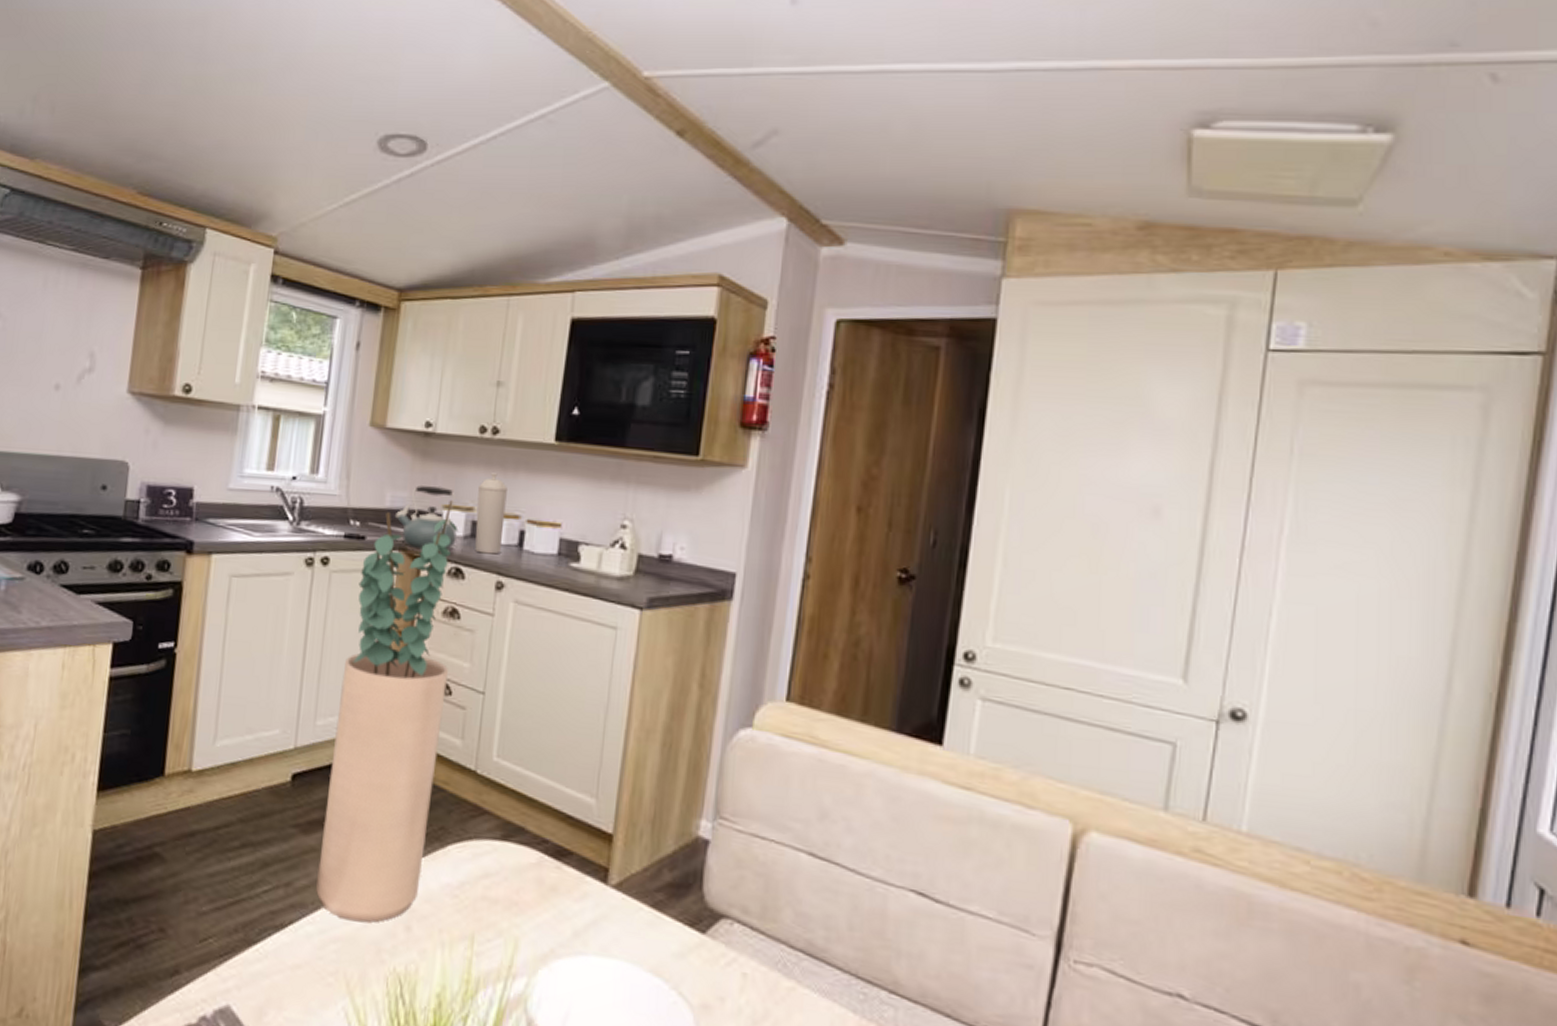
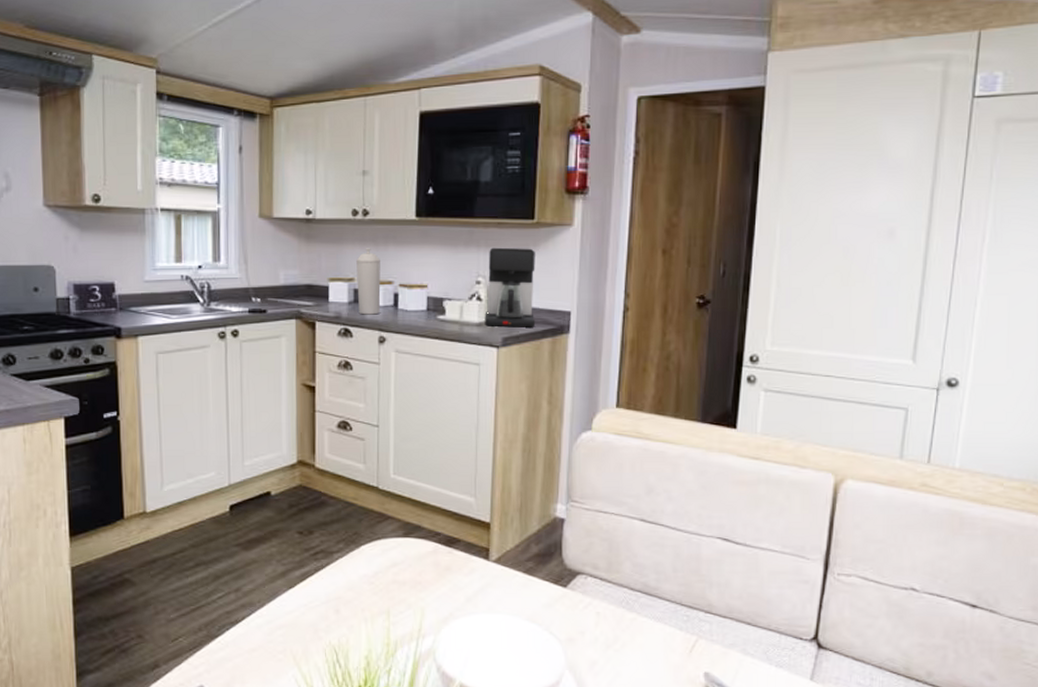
vase: present [316,500,459,923] -> none [260,274,347,611]
kettle: present [394,486,457,551] -> none [289,262,342,317]
coffee maker: none [627,485,697,589] -> present [485,247,535,327]

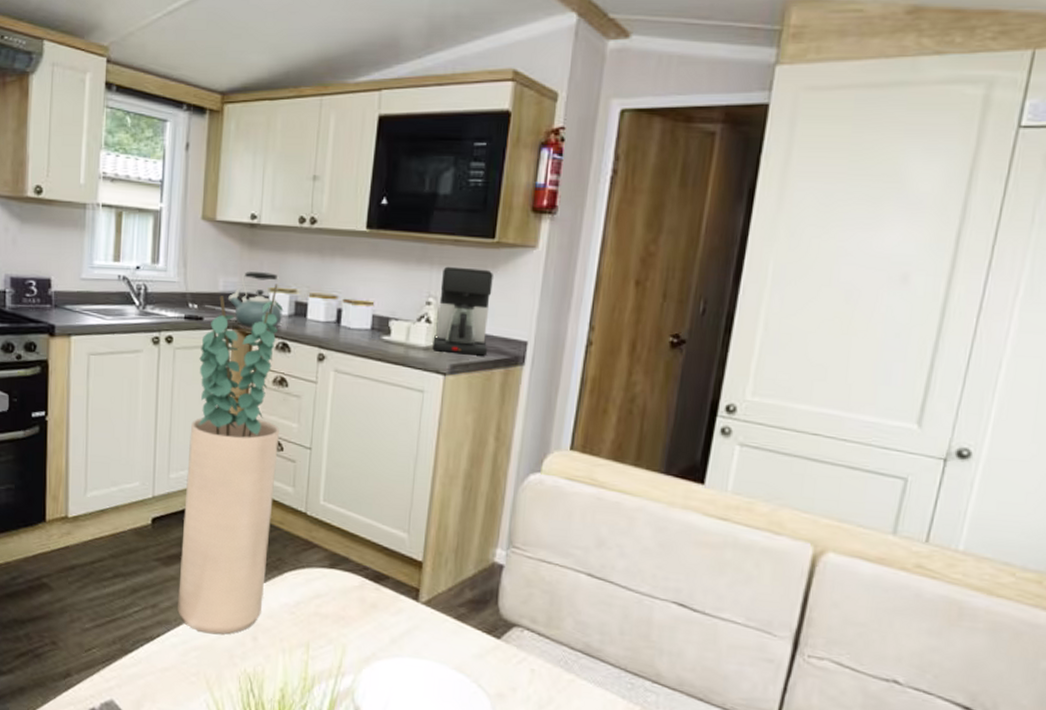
vase: none [260,274,347,611] -> present [178,284,284,635]
kettle: none [289,262,342,317] -> present [227,271,282,328]
canister: present [356,248,381,315] -> none [298,258,325,330]

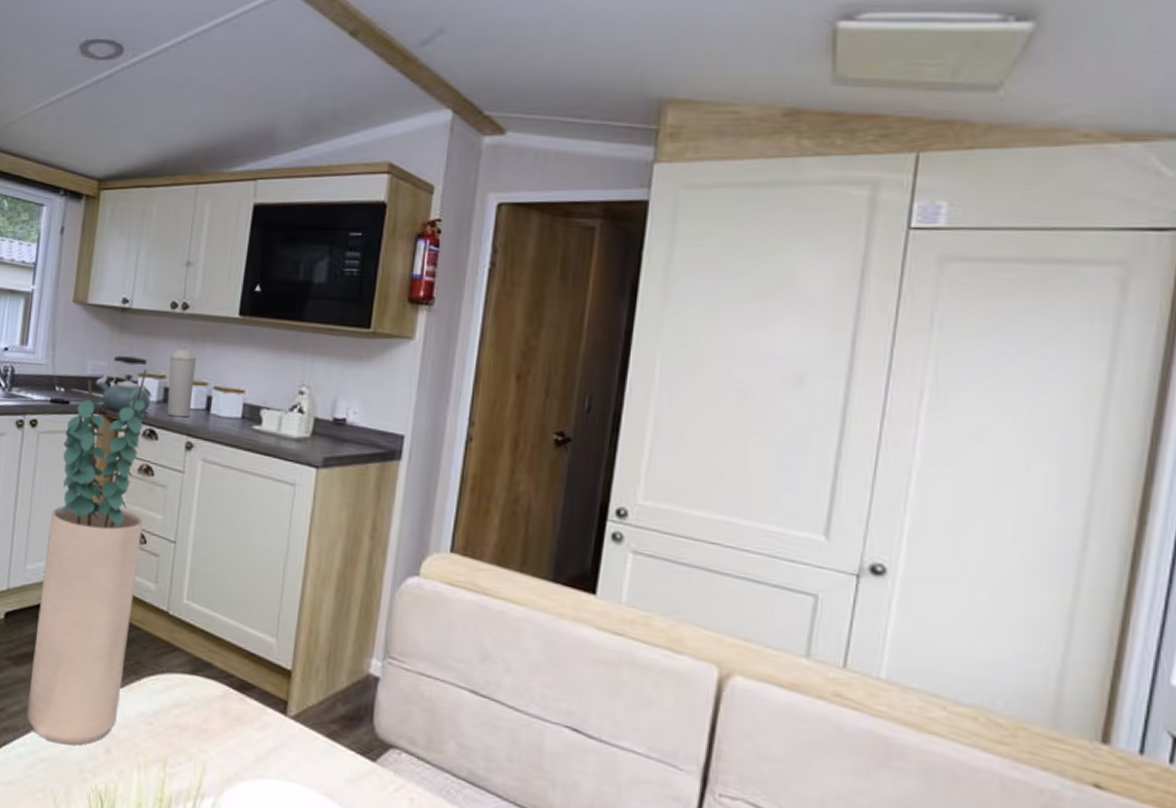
canister: none [298,258,325,330] -> present [167,344,196,418]
coffee maker: present [432,266,493,356] -> none [305,355,369,449]

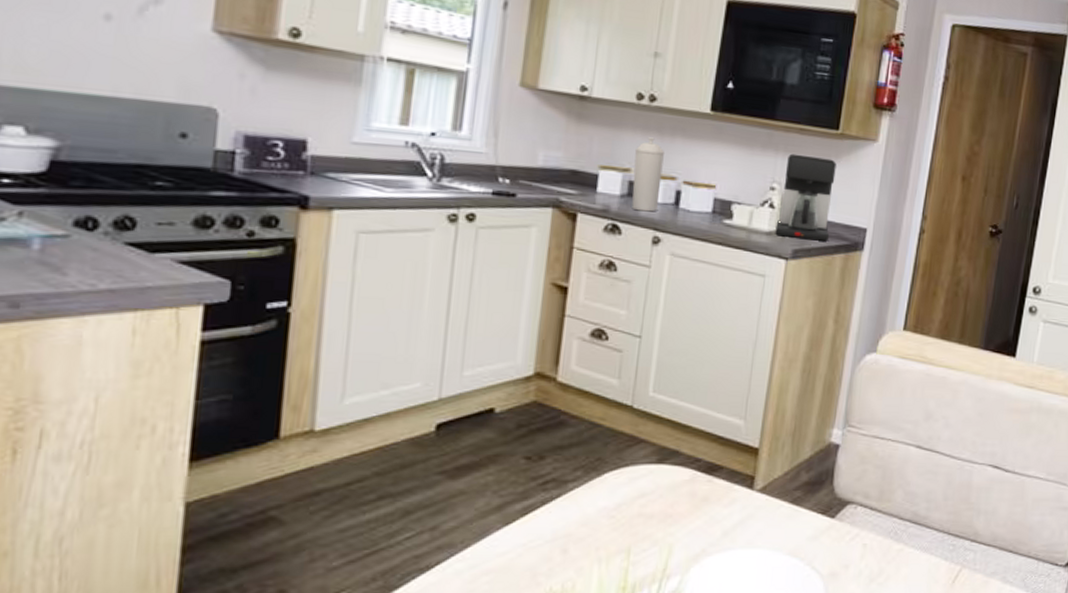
vase: present [26,369,152,745] -> none [466,161,615,553]
kettle: present [95,356,151,414] -> none [547,146,613,208]
coffee maker: none [305,355,369,449] -> present [775,153,836,241]

